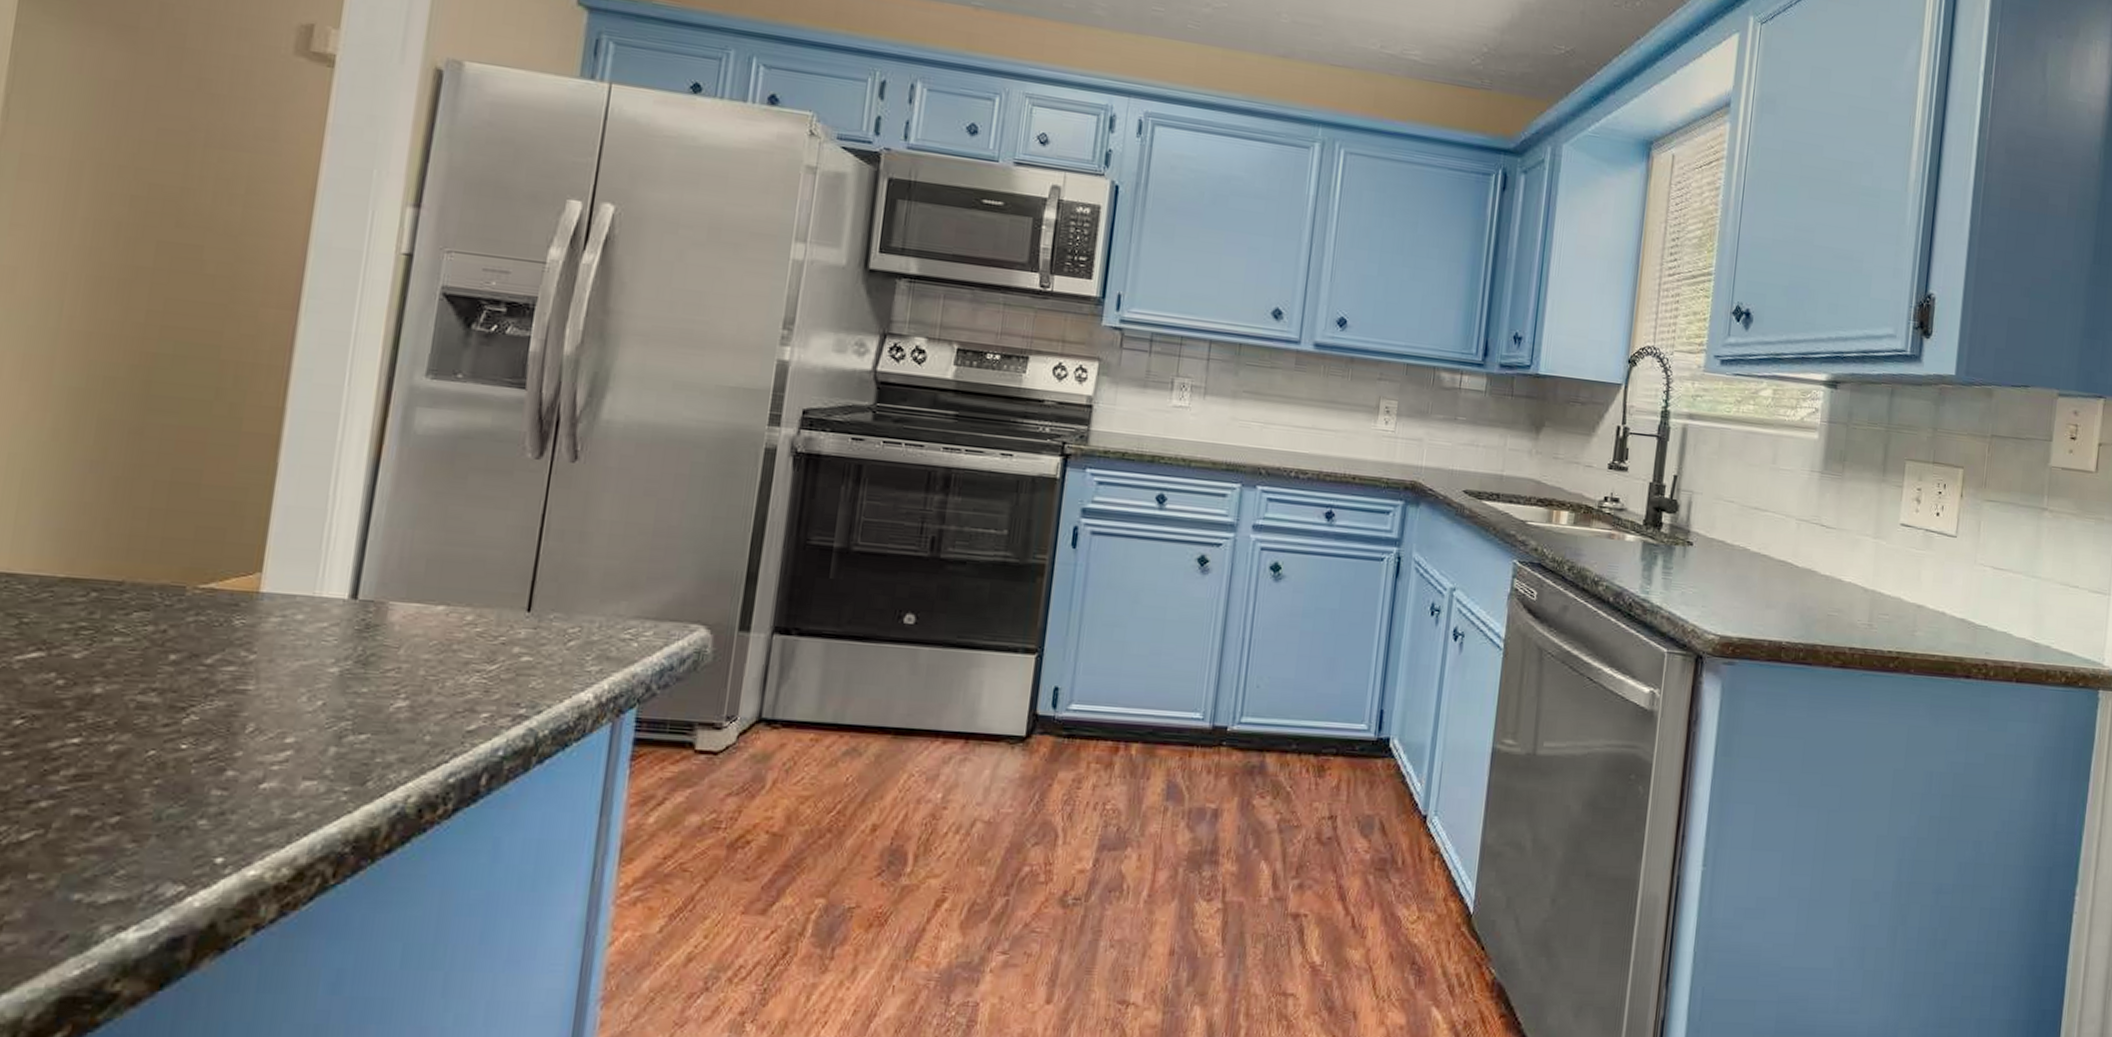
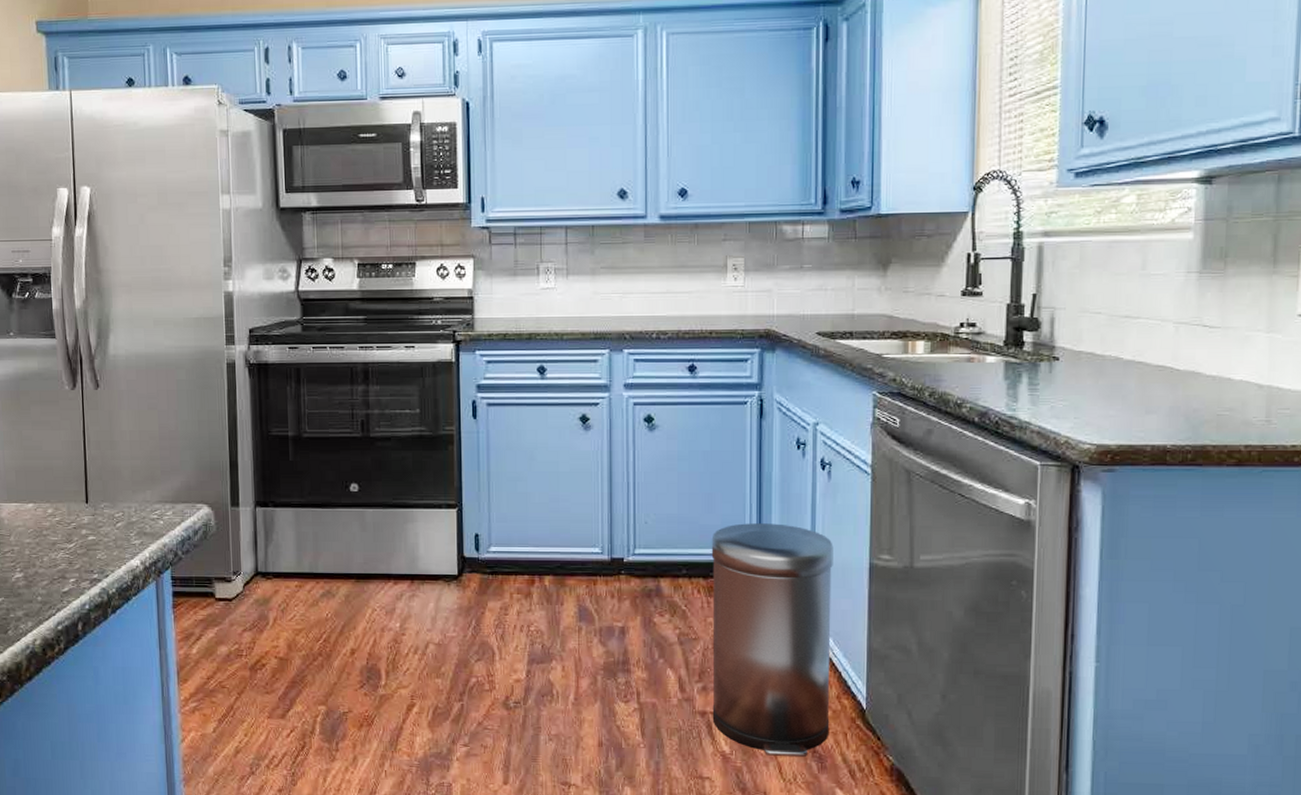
pedal bin: none [1305,694,1457,970] -> present [711,523,833,758]

